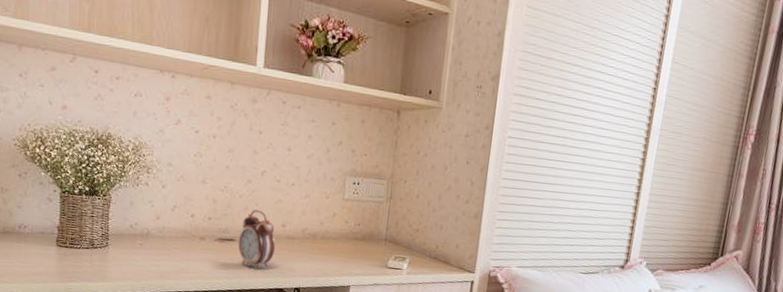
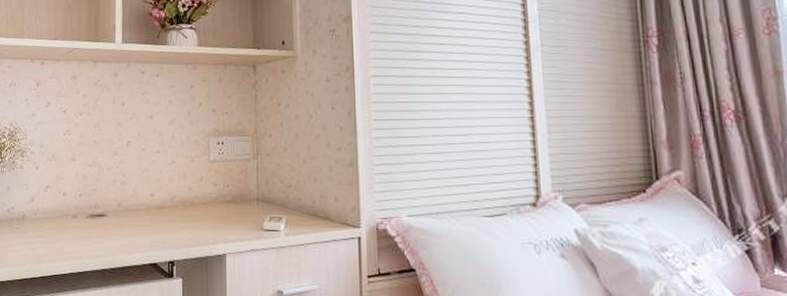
alarm clock: present [238,210,276,270] -> none [109,182,146,245]

